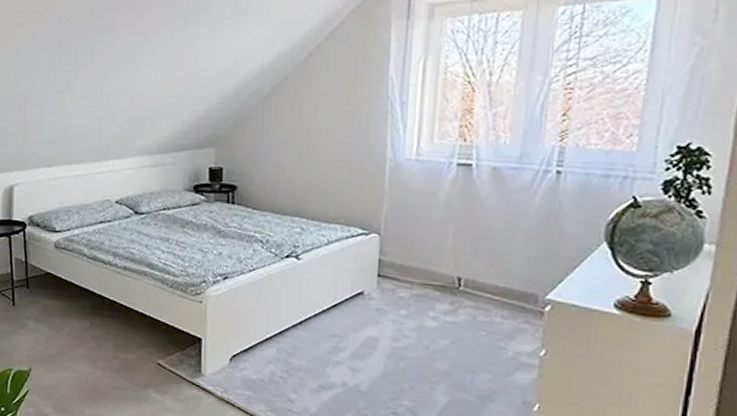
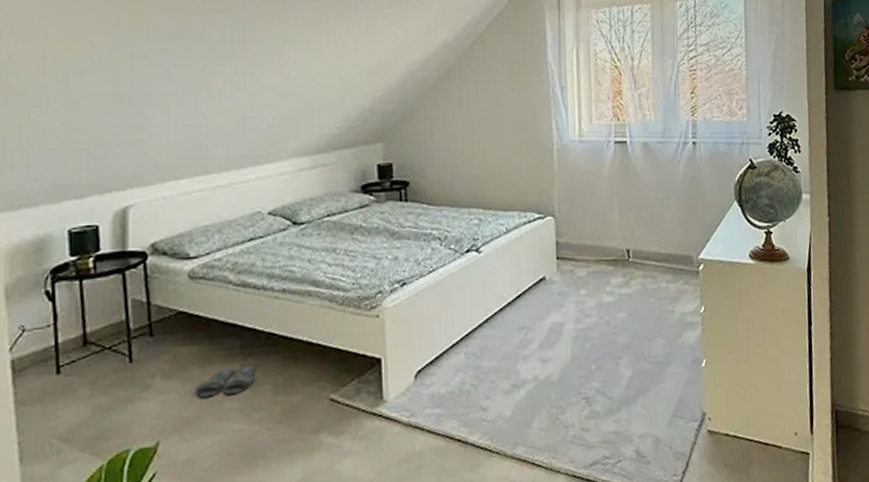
slippers: none [57,322,102,345] -> present [196,366,256,399]

